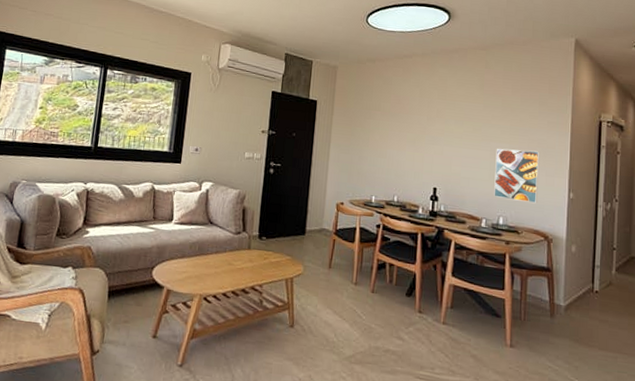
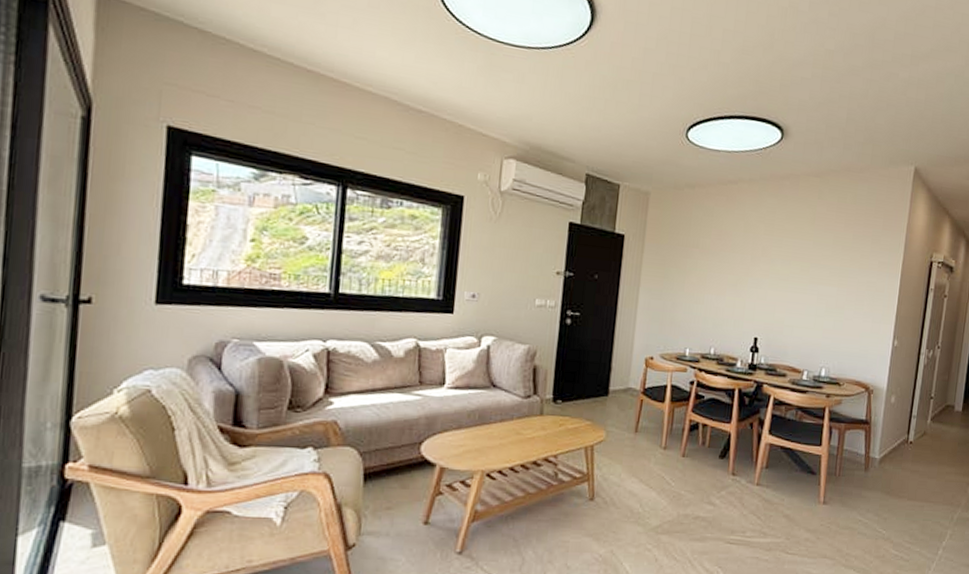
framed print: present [494,148,540,204] -> none [817,292,869,353]

